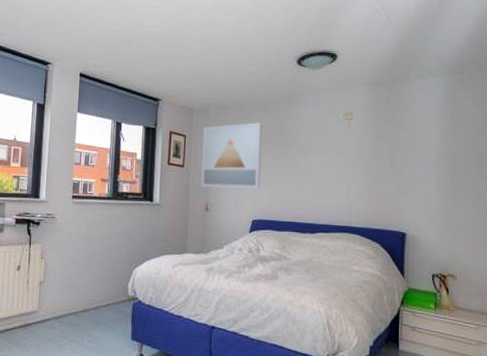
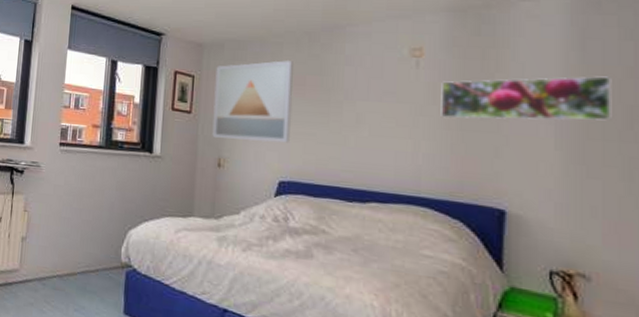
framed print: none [365,134,469,167] -> present [440,76,612,121]

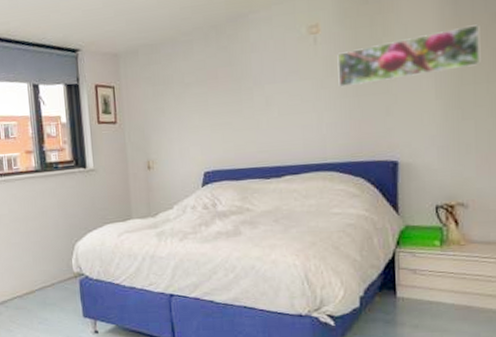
wall art: present [212,59,293,143] -> none [133,55,210,144]

